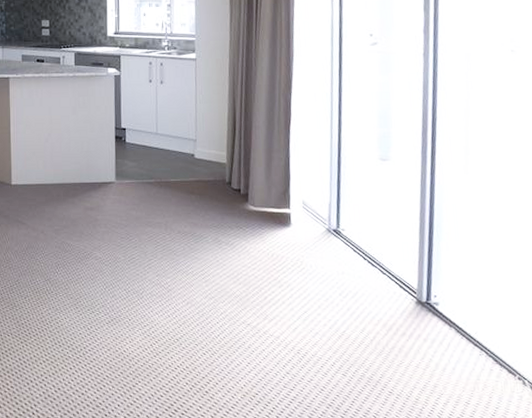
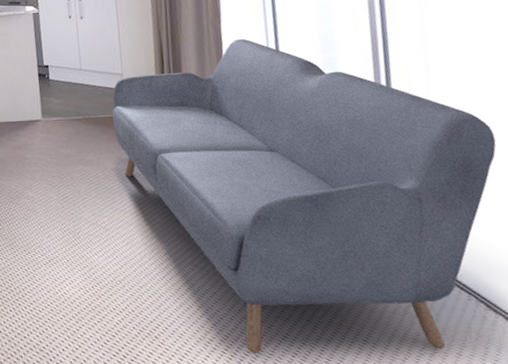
sofa: none [183,110,517,405] -> present [112,38,497,353]

